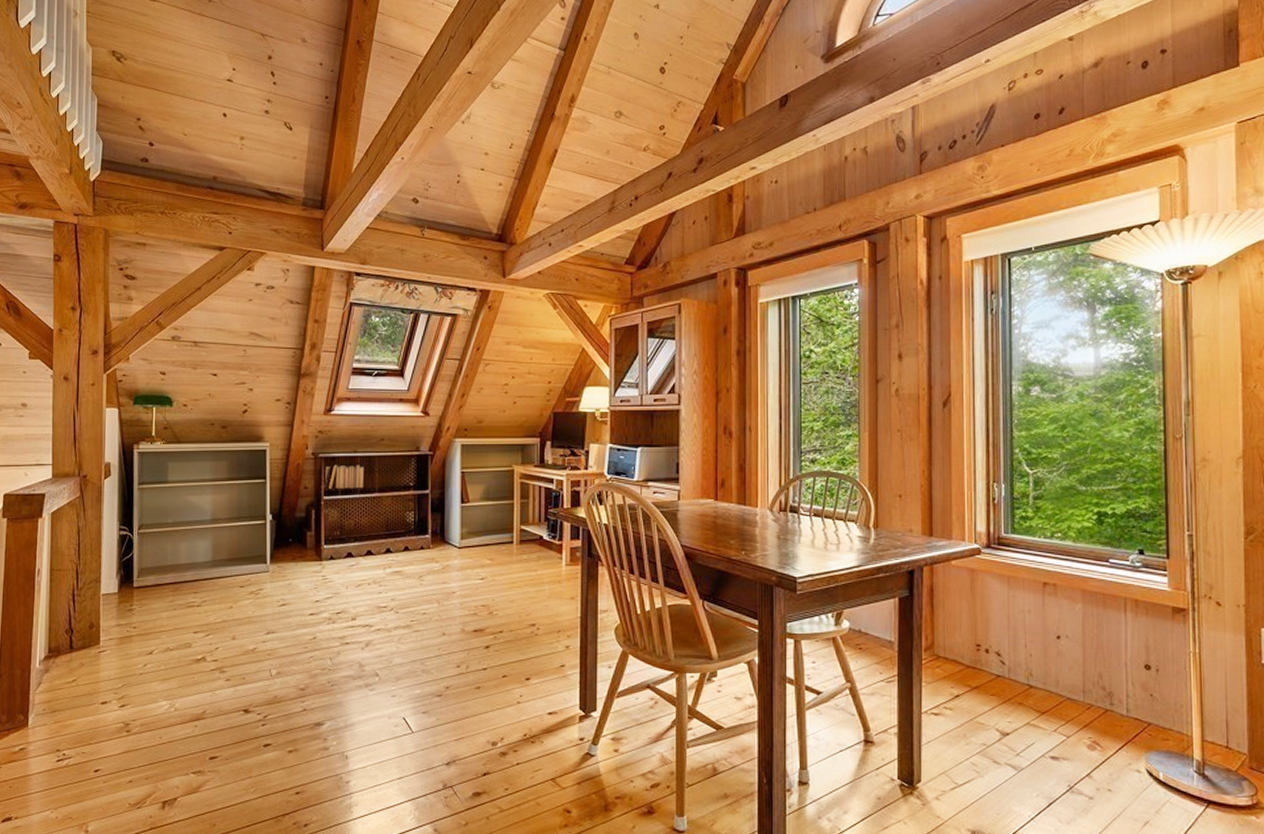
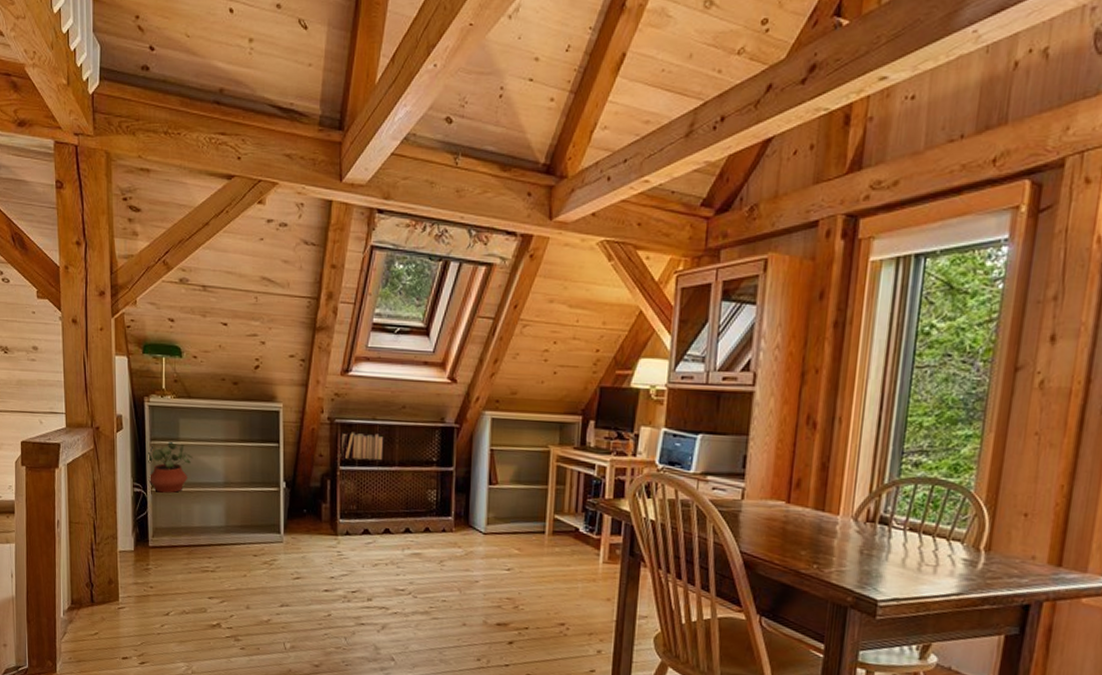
potted plant: none [134,485,181,534] -> present [147,442,193,494]

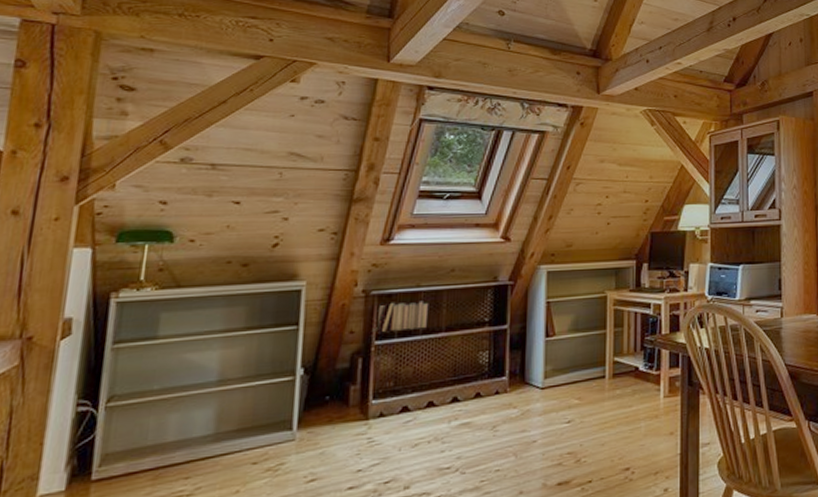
potted plant: present [147,442,193,494] -> none [103,342,176,407]

